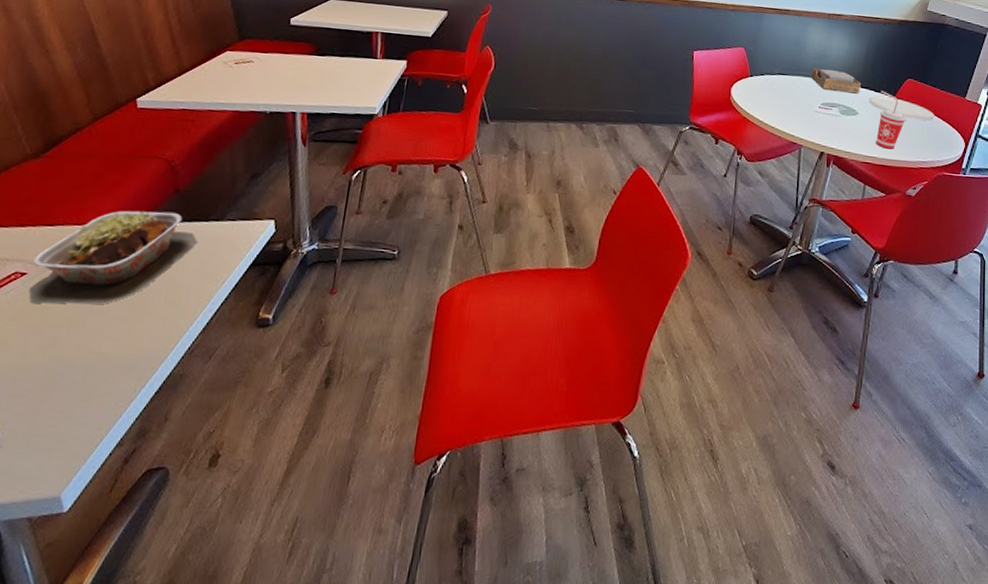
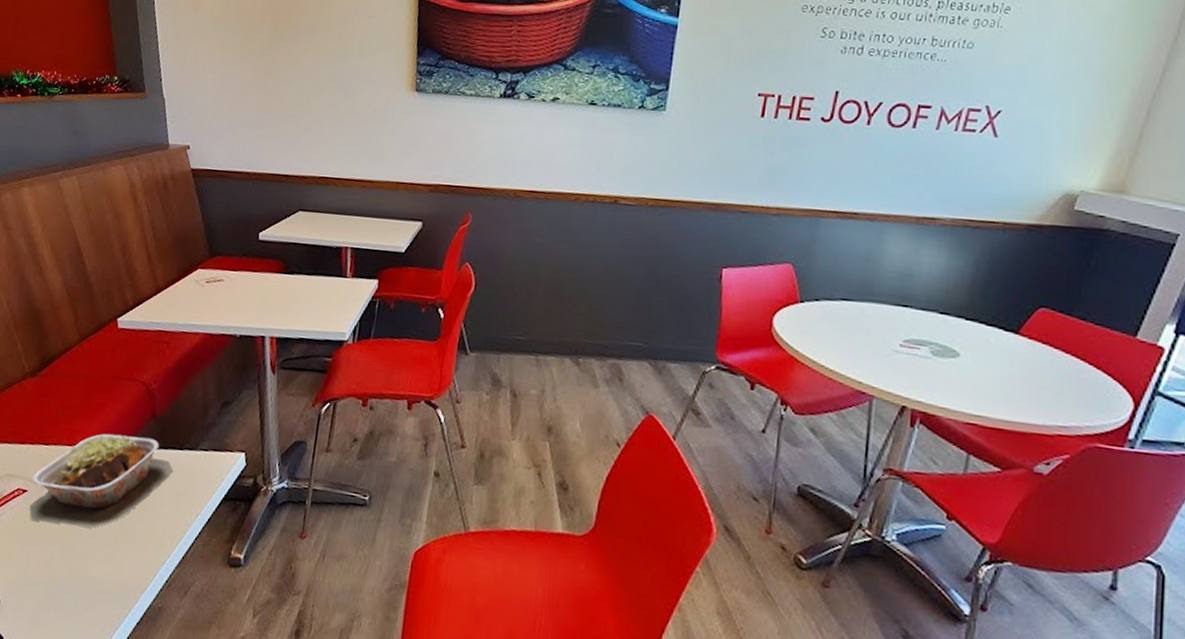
napkin holder: present [811,68,861,94] -> none [888,292,965,328]
plate: present [868,96,935,121] -> none [976,331,1083,369]
beverage cup: present [876,90,906,150] -> none [987,323,1037,407]

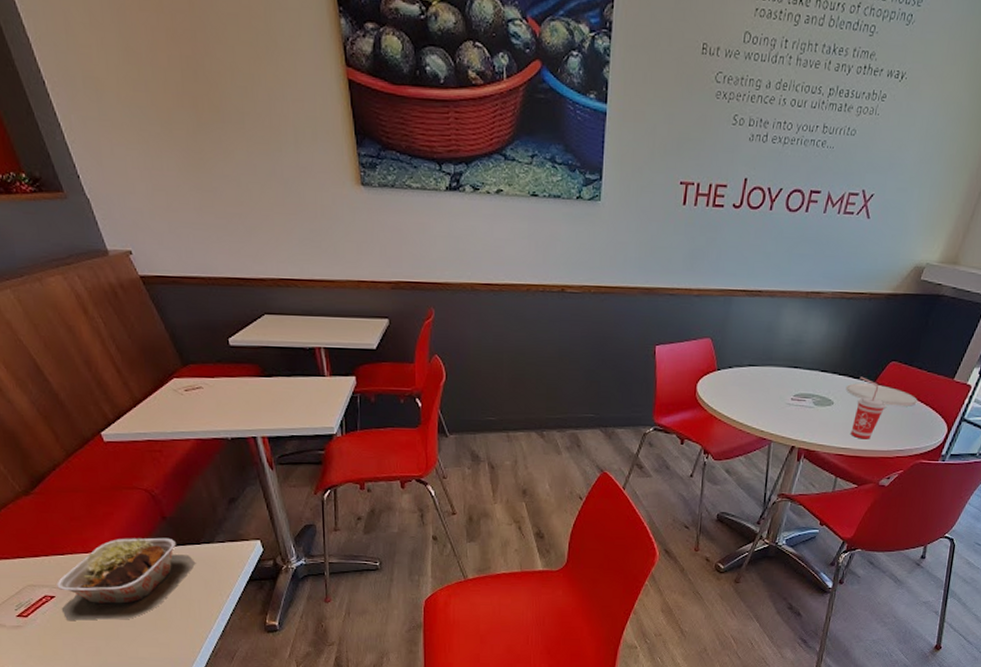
plate: none [976,331,1083,369] -> present [845,383,918,407]
beverage cup: none [987,323,1037,407] -> present [851,376,886,439]

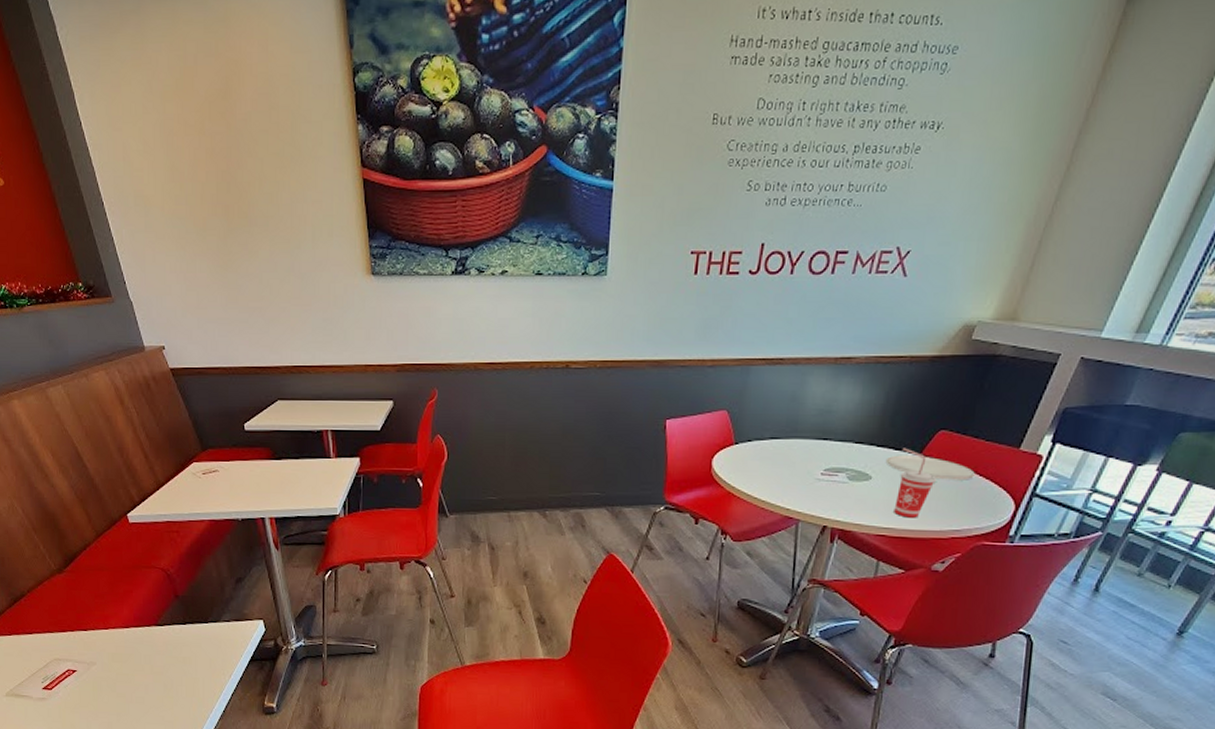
takeout container: present [57,537,196,621] -> none [79,615,203,696]

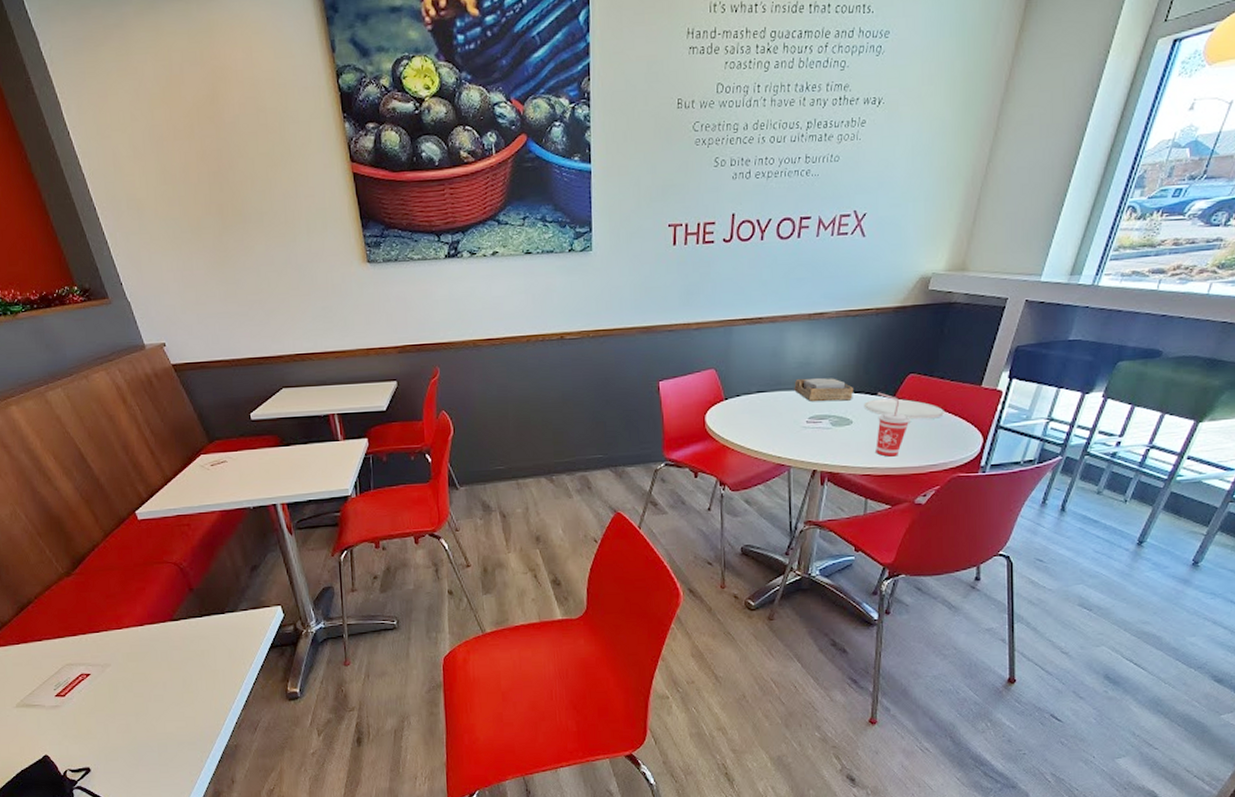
napkin holder: none [811,427,876,454] -> present [794,377,853,402]

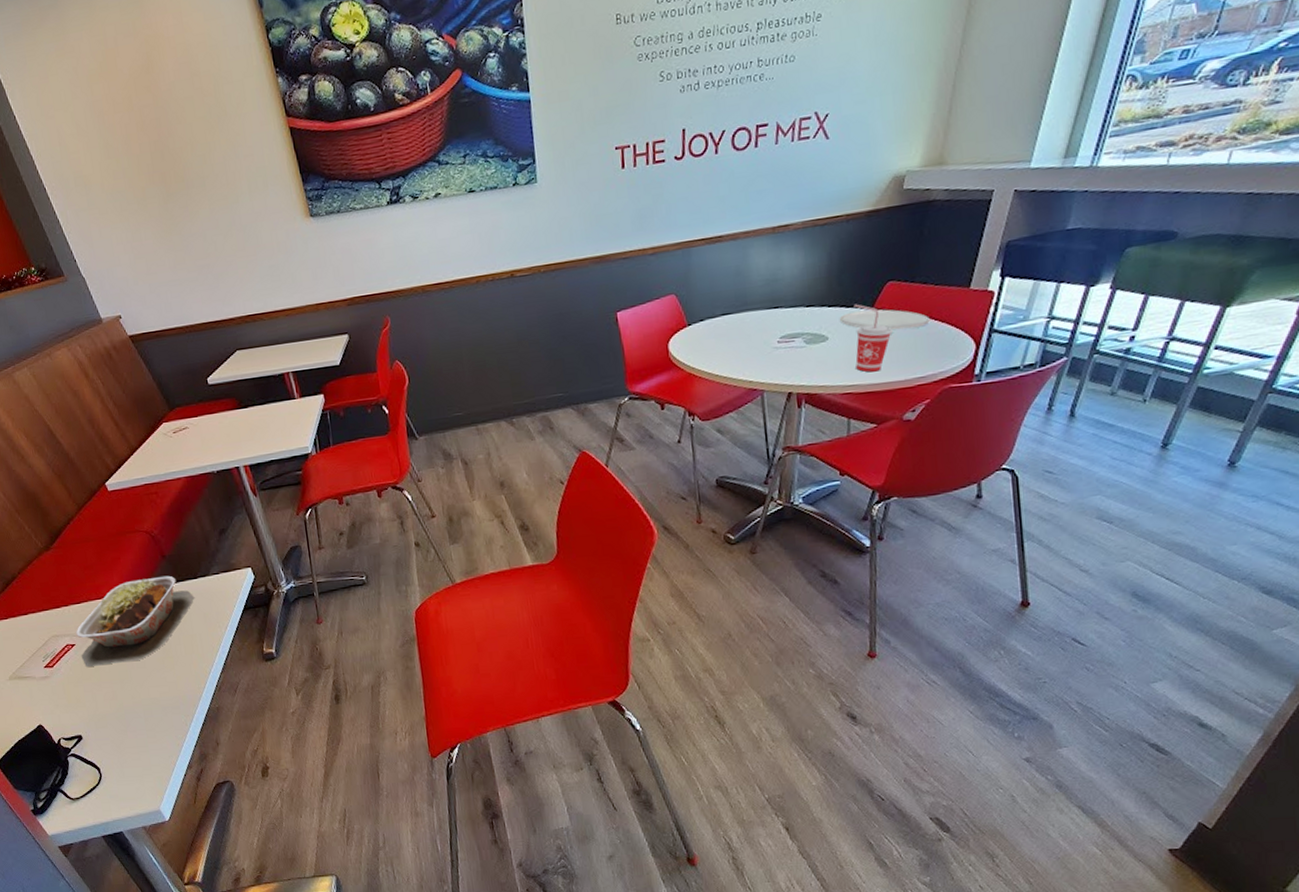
takeout container: none [92,609,221,698] -> present [76,575,195,667]
napkin holder: present [794,377,853,402] -> none [761,293,827,320]

